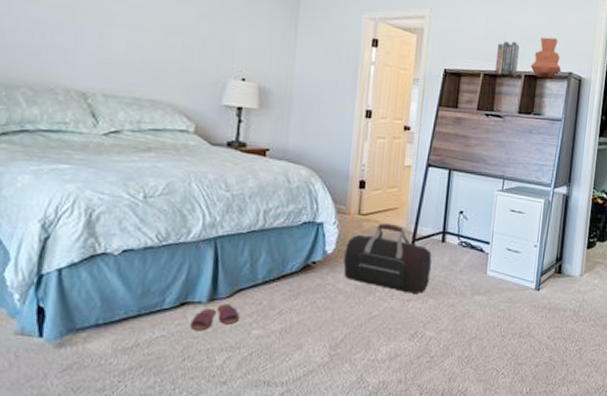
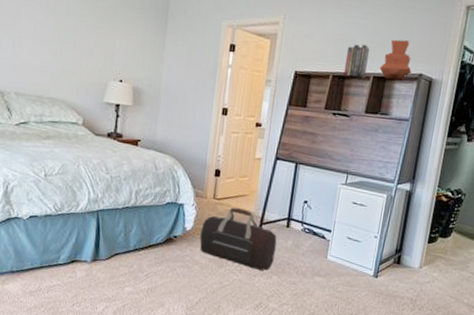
slippers: present [190,303,239,331] -> none [78,264,115,284]

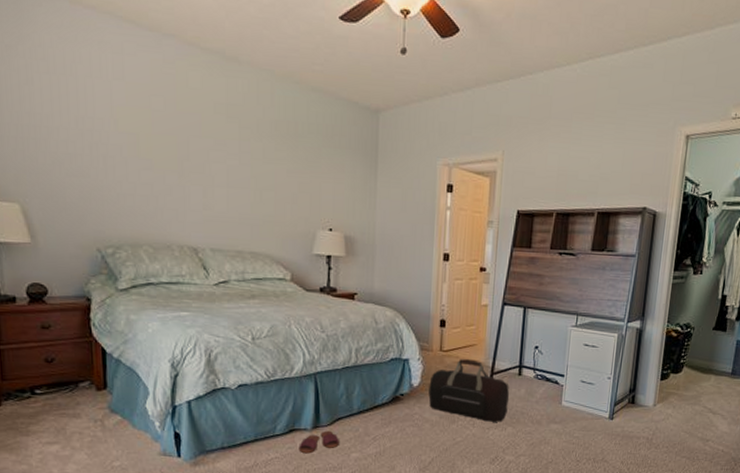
slippers: none [78,264,115,284] -> present [299,430,339,454]
books: present [343,44,370,80] -> none [567,178,592,216]
vase: present [379,39,412,82] -> none [603,172,635,216]

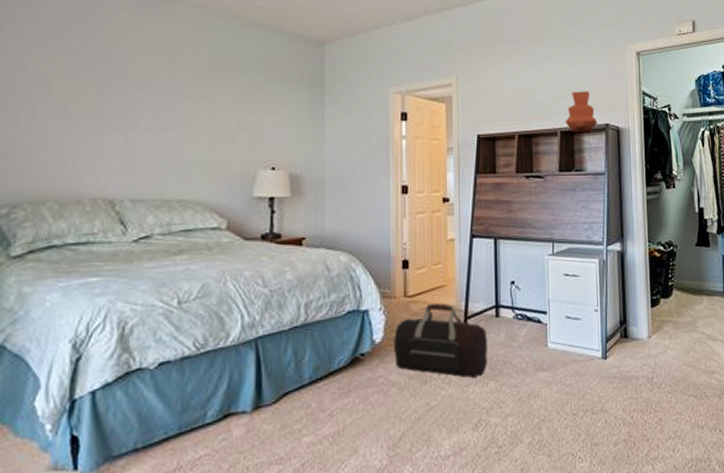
slippers: present [299,430,339,454] -> none [235,410,287,445]
vase: none [603,172,635,216] -> present [565,91,598,134]

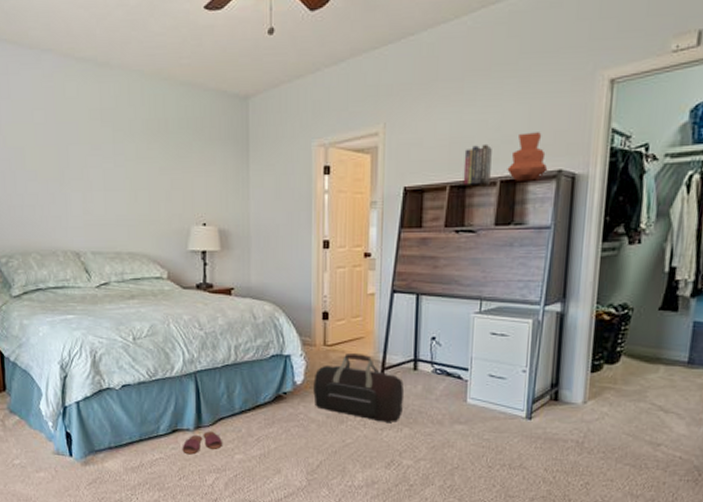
slippers: none [235,410,287,445] -> present [182,431,222,455]
books: none [528,98,552,136] -> present [463,143,492,187]

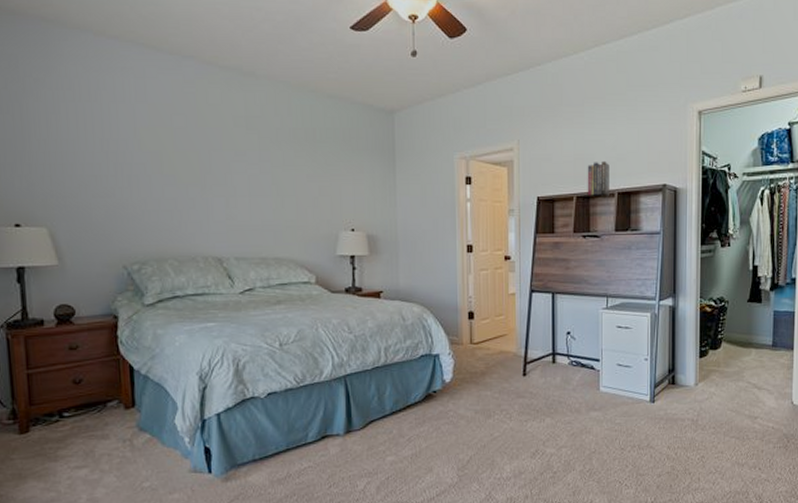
slippers: present [182,431,222,455] -> none [332,434,373,461]
duffel bag: present [313,354,405,422] -> none [462,350,545,414]
vase: present [507,132,548,183] -> none [623,152,655,194]

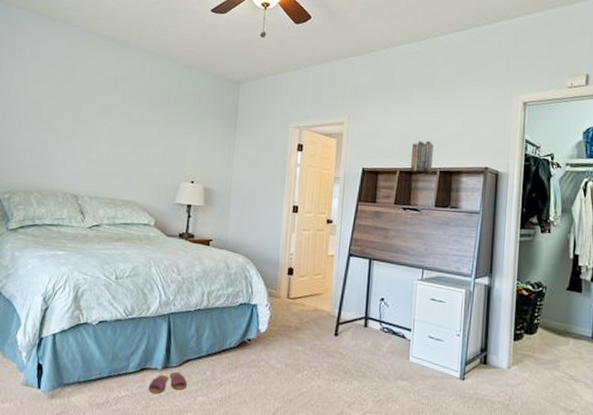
slippers: none [332,434,373,461] -> present [148,371,187,394]

